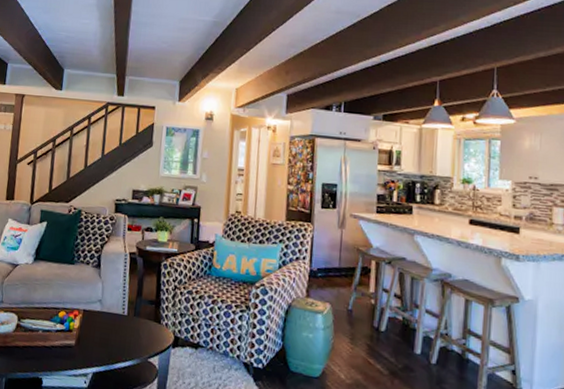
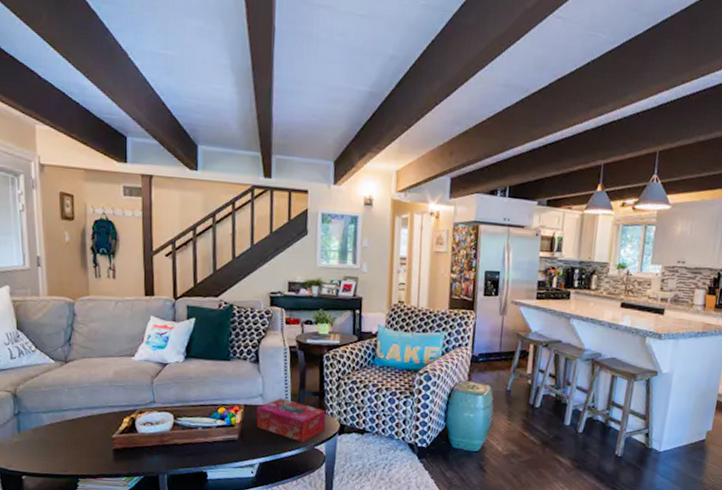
tissue box: none [93,305,161,354] -> present [256,398,326,443]

